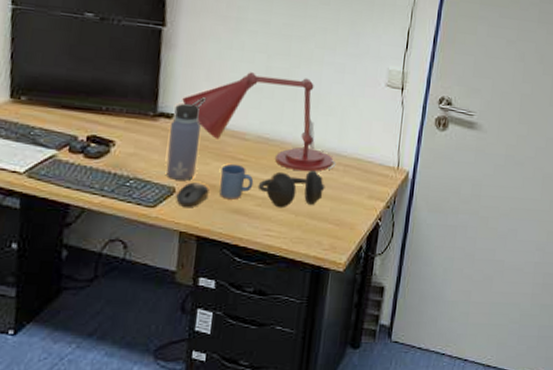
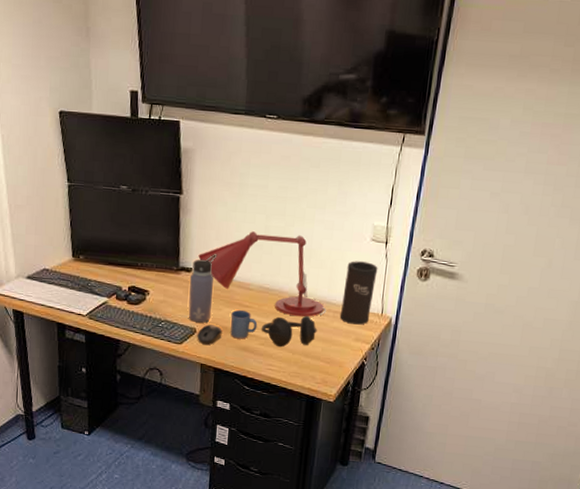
speaker: none [351,108,394,180] -> present [339,261,378,325]

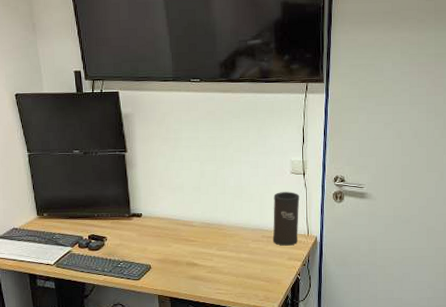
water bottle: present [188,254,218,323] -> none [140,199,163,259]
computer mouse: present [197,324,222,345] -> none [152,260,174,278]
desk lamp: present [198,231,327,317] -> none [146,175,261,245]
mug: present [230,309,258,339] -> none [179,244,203,270]
headphones: present [261,315,317,348] -> none [206,243,255,273]

